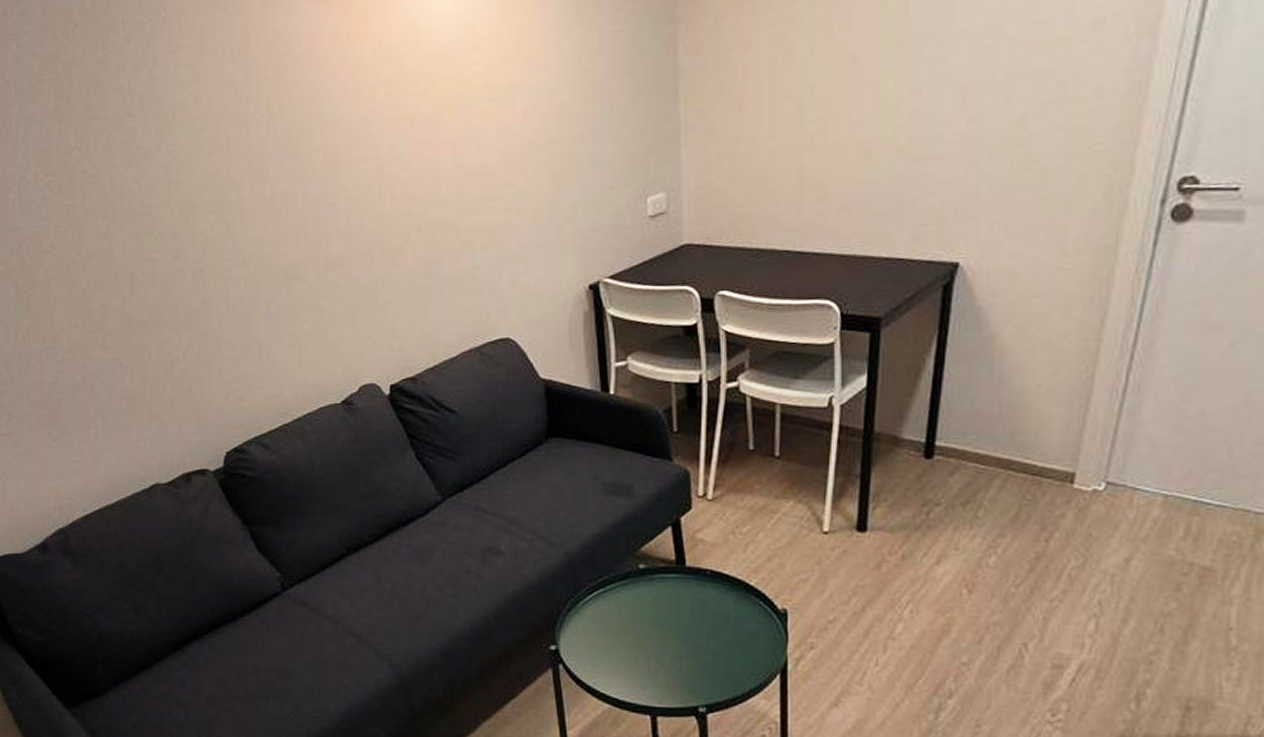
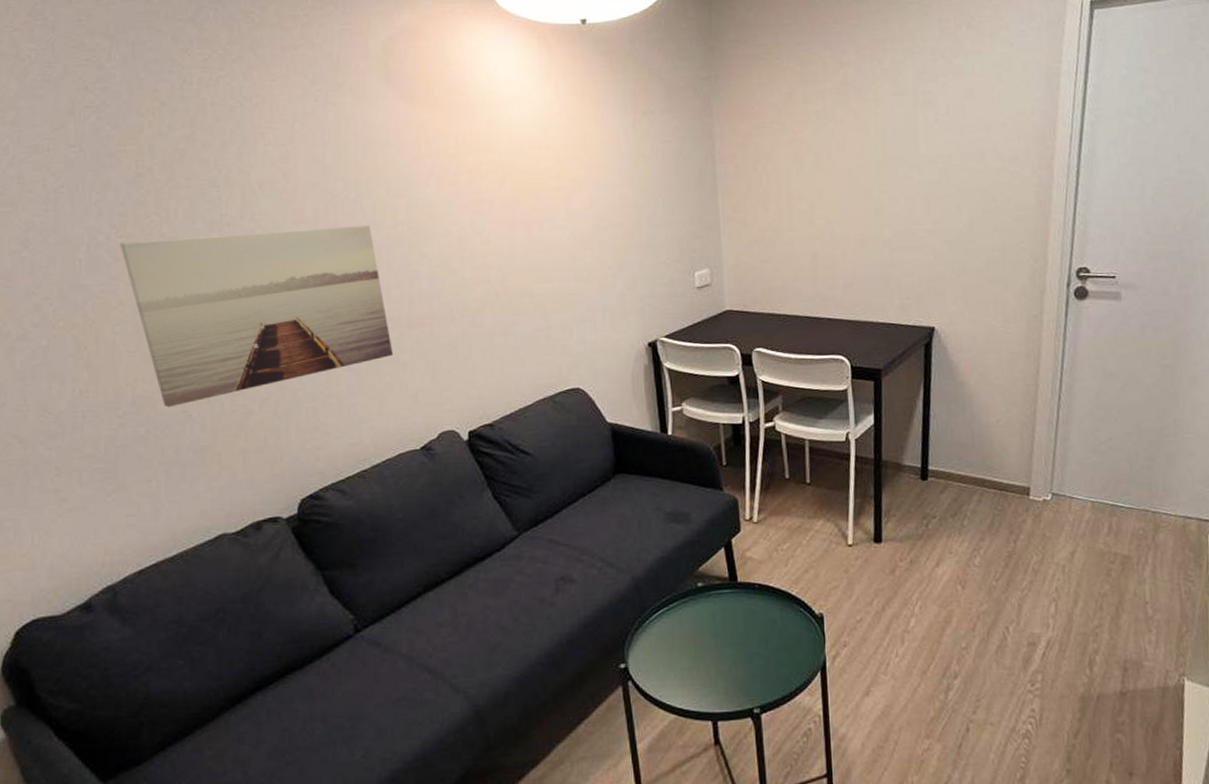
wall art: none [46,152,311,354] -> present [120,224,393,408]

